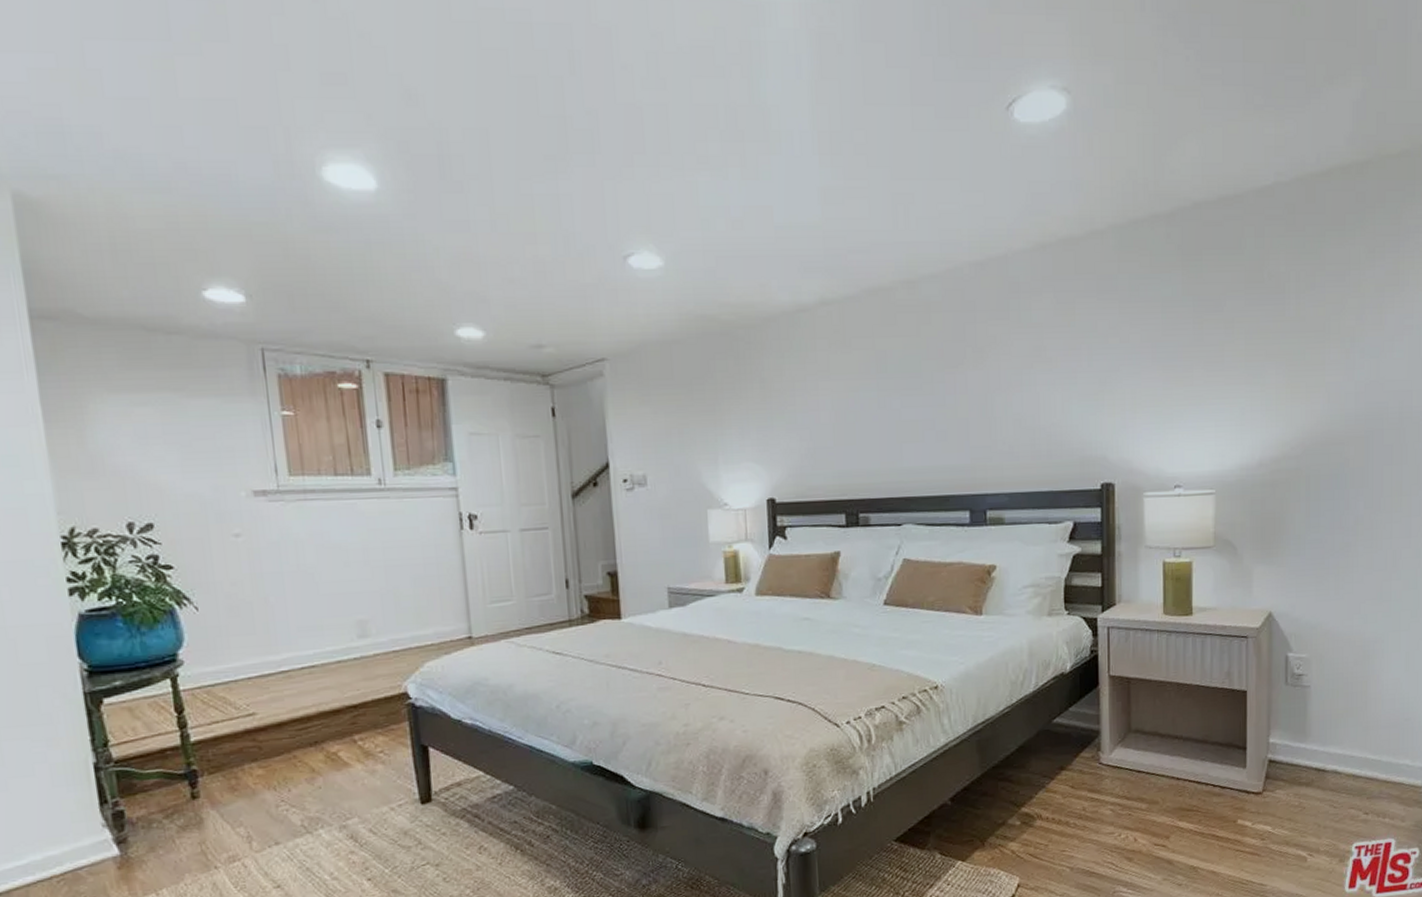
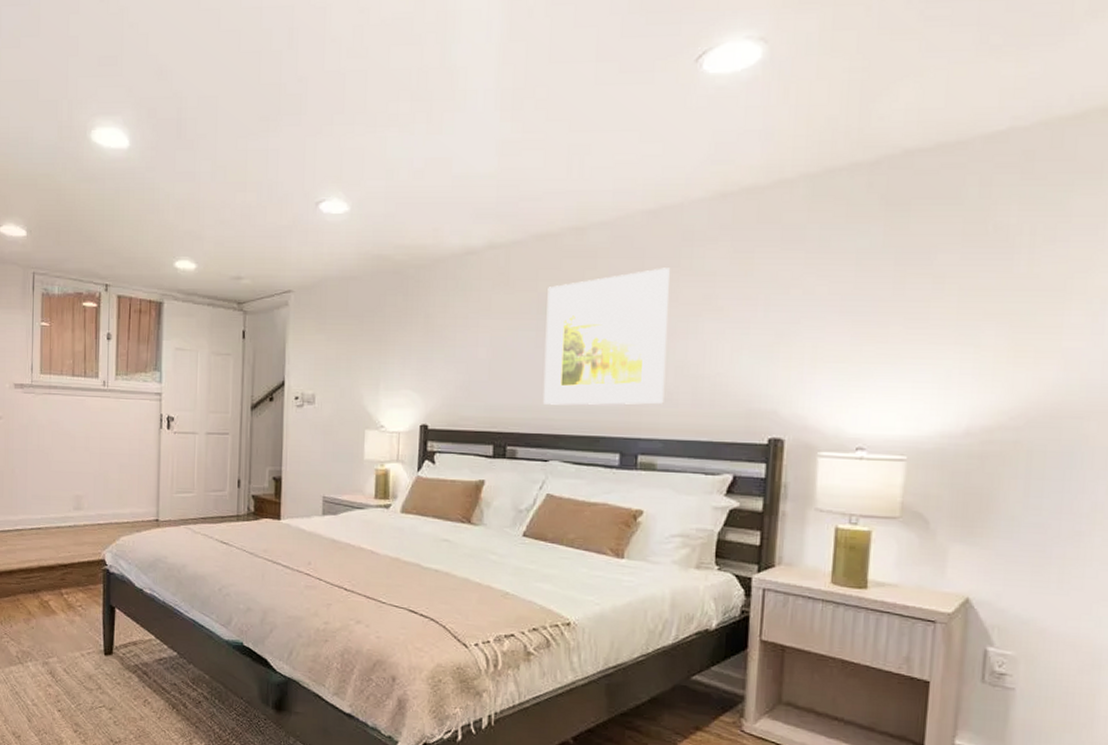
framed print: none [885,320,1006,467] -> present [543,268,670,405]

